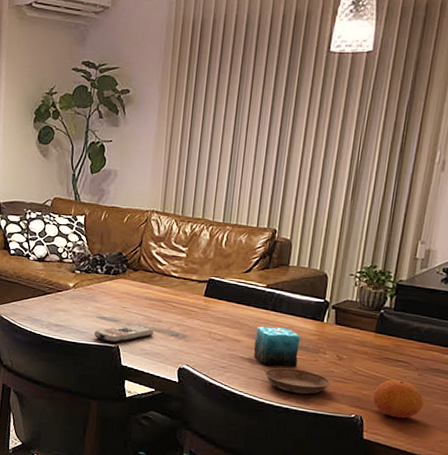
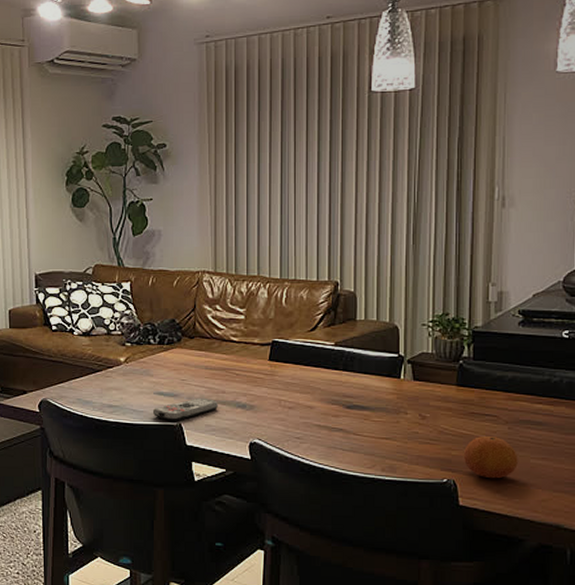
candle: present [253,326,301,367] -> none [329,389,379,432]
saucer: present [264,367,330,395] -> none [344,433,416,461]

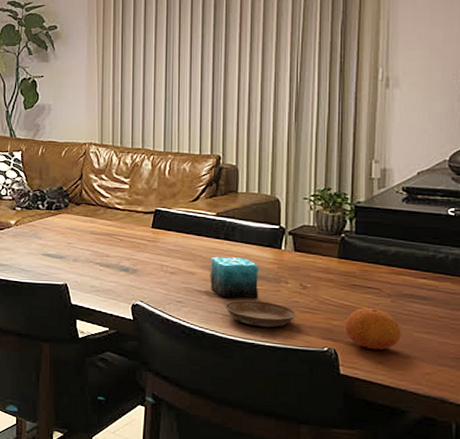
remote control: present [152,397,218,421] -> none [40,260,102,281]
candle: none [329,389,379,432] -> present [210,256,259,298]
saucer: none [344,433,416,461] -> present [224,300,296,328]

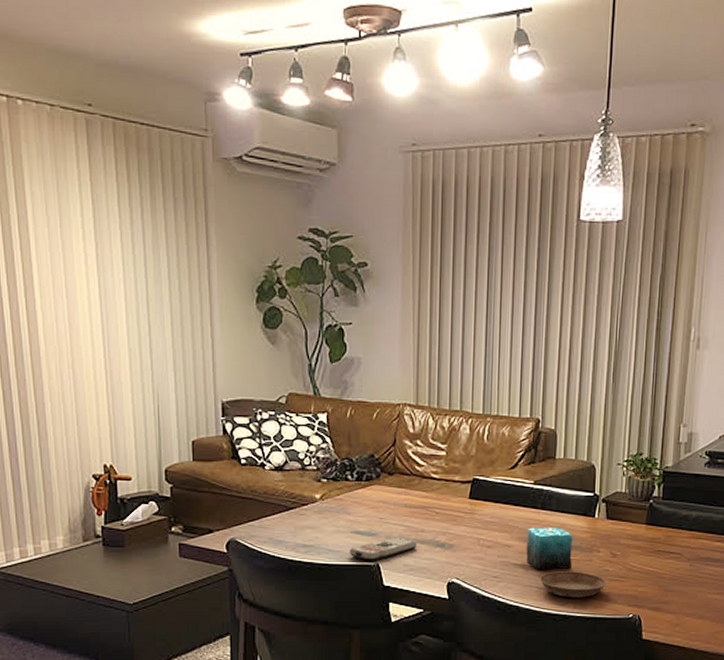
remote control: none [40,260,102,281] -> present [349,536,417,561]
fruit: present [344,308,401,350] -> none [648,573,697,613]

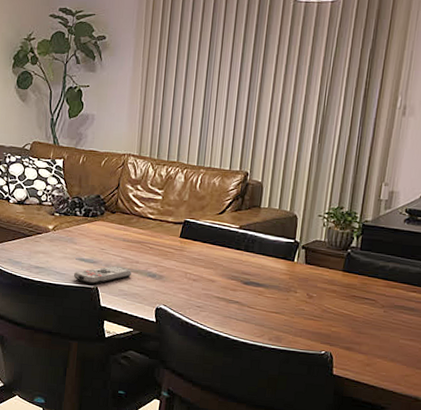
candle: present [526,527,573,570] -> none [228,266,272,305]
saucer: present [539,571,606,598] -> none [238,306,301,332]

